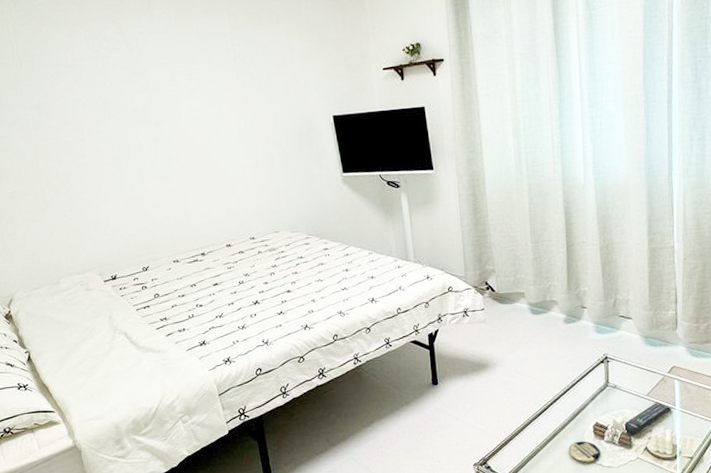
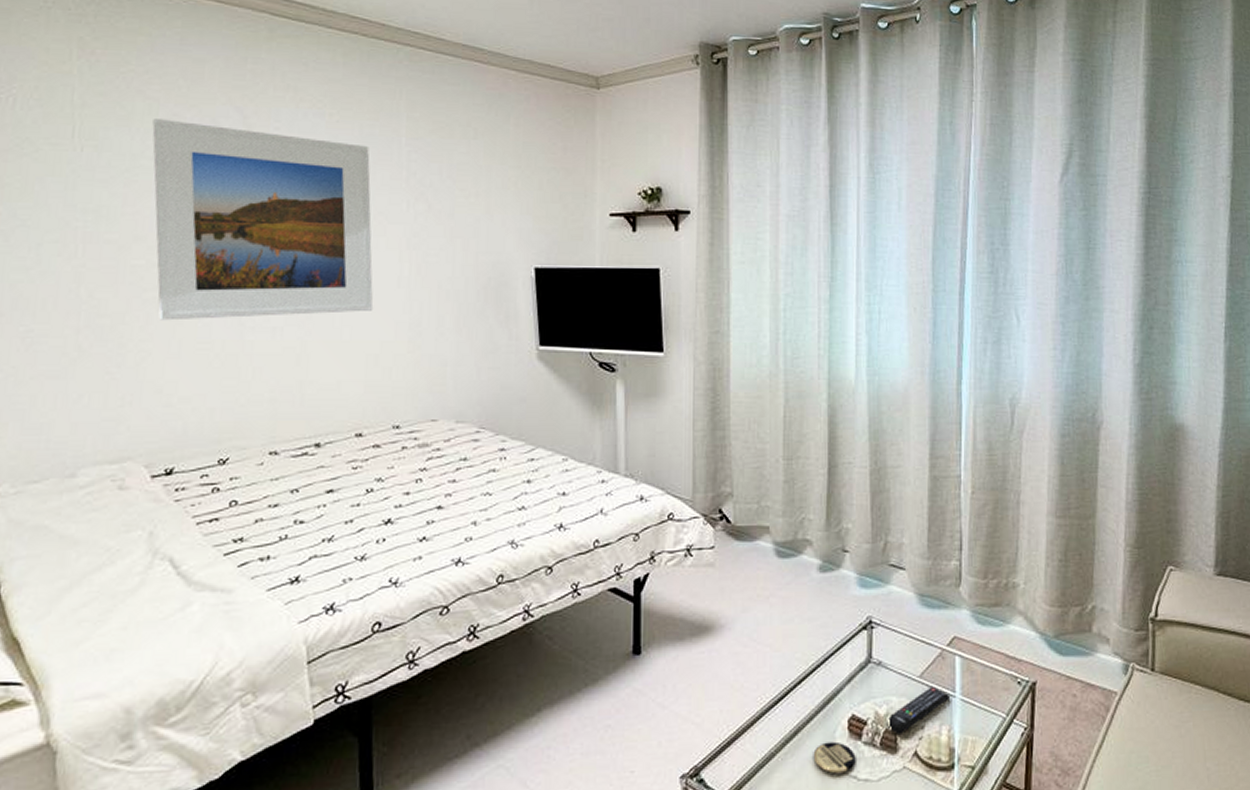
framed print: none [61,36,225,178] -> present [152,119,374,321]

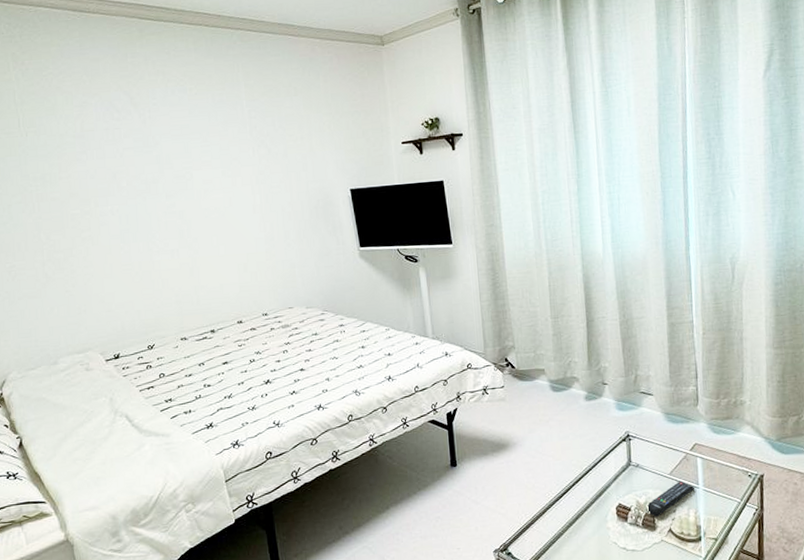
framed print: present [152,119,374,321] -> none [70,106,239,252]
coaster: present [813,741,856,774] -> none [591,523,625,547]

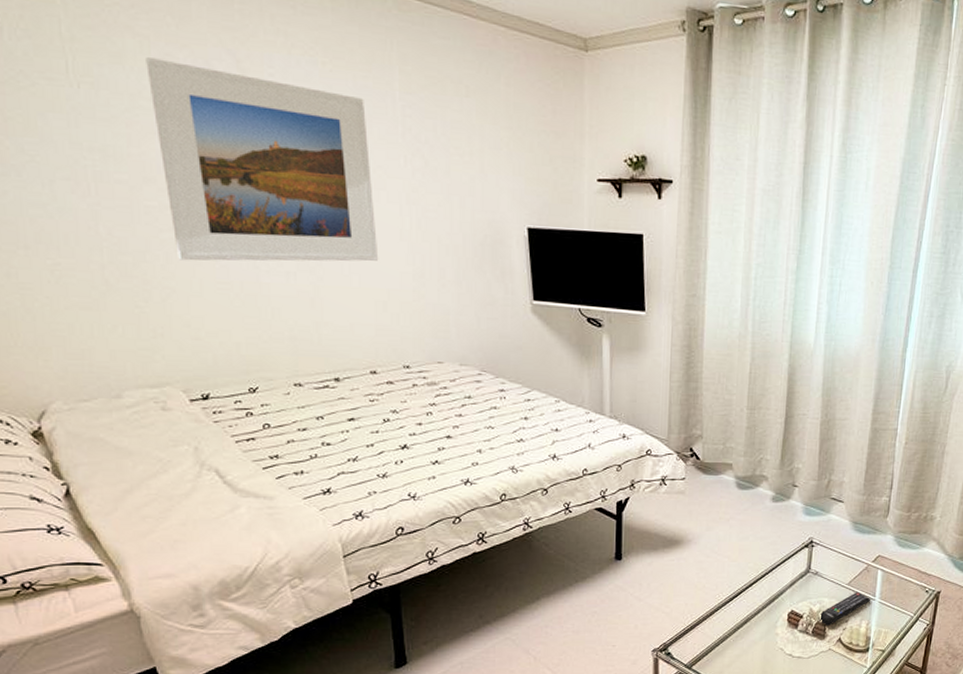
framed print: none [70,106,239,252] -> present [146,57,379,262]

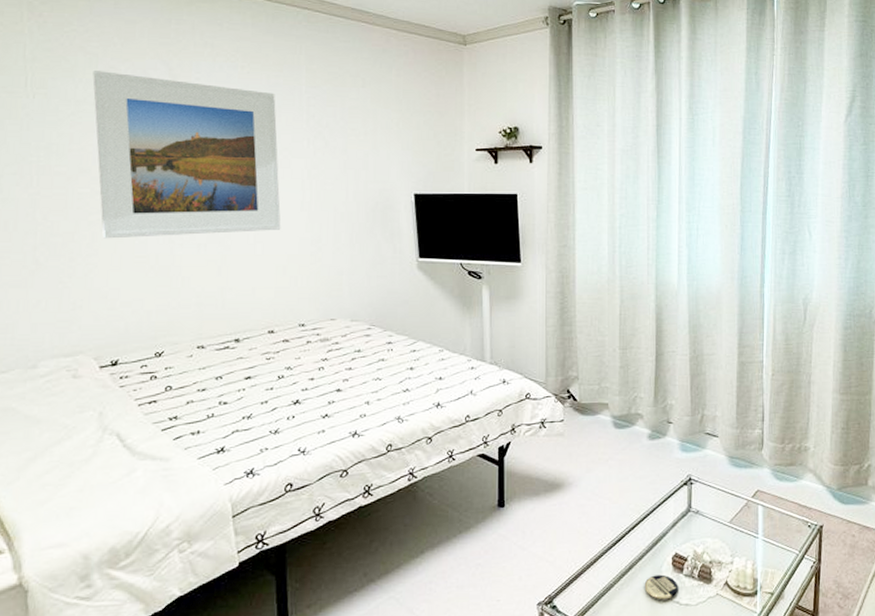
coaster: none [758,629,792,652] -> present [644,574,679,600]
remote control: present [818,591,871,626] -> none [703,529,755,568]

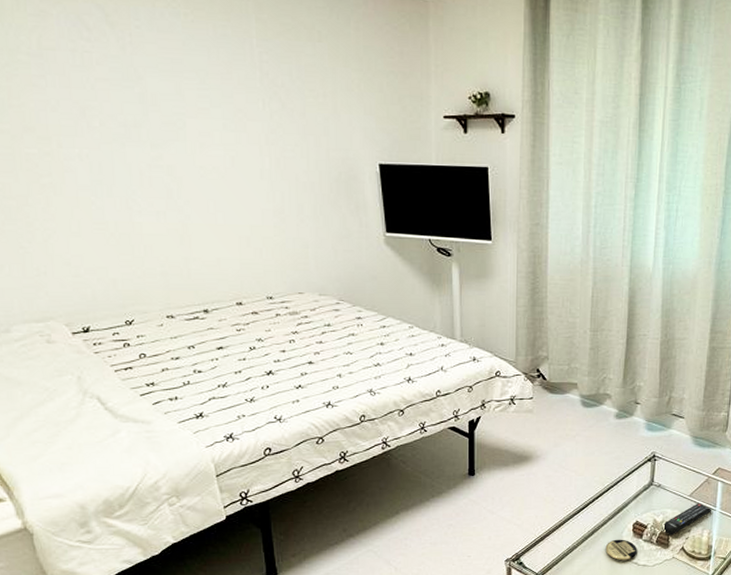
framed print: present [93,71,281,239] -> none [22,15,242,204]
remote control: none [703,529,755,568] -> present [662,502,712,535]

